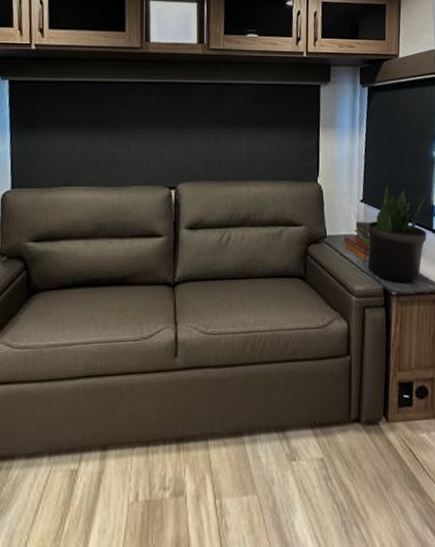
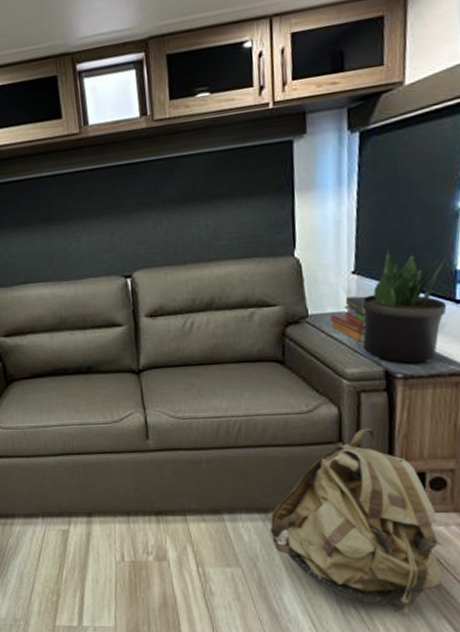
backpack: none [286,341,426,529] -> present [269,428,443,616]

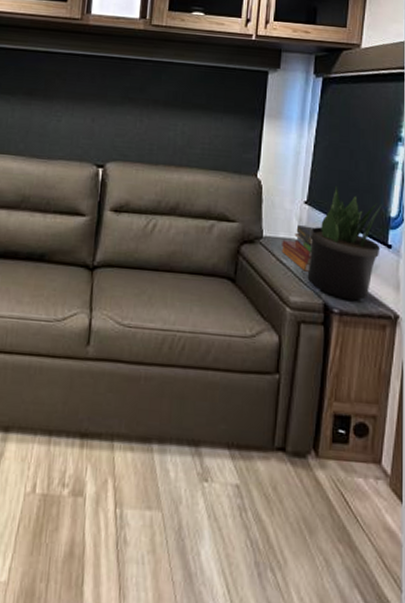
backpack: present [269,428,443,616] -> none [197,361,360,584]

